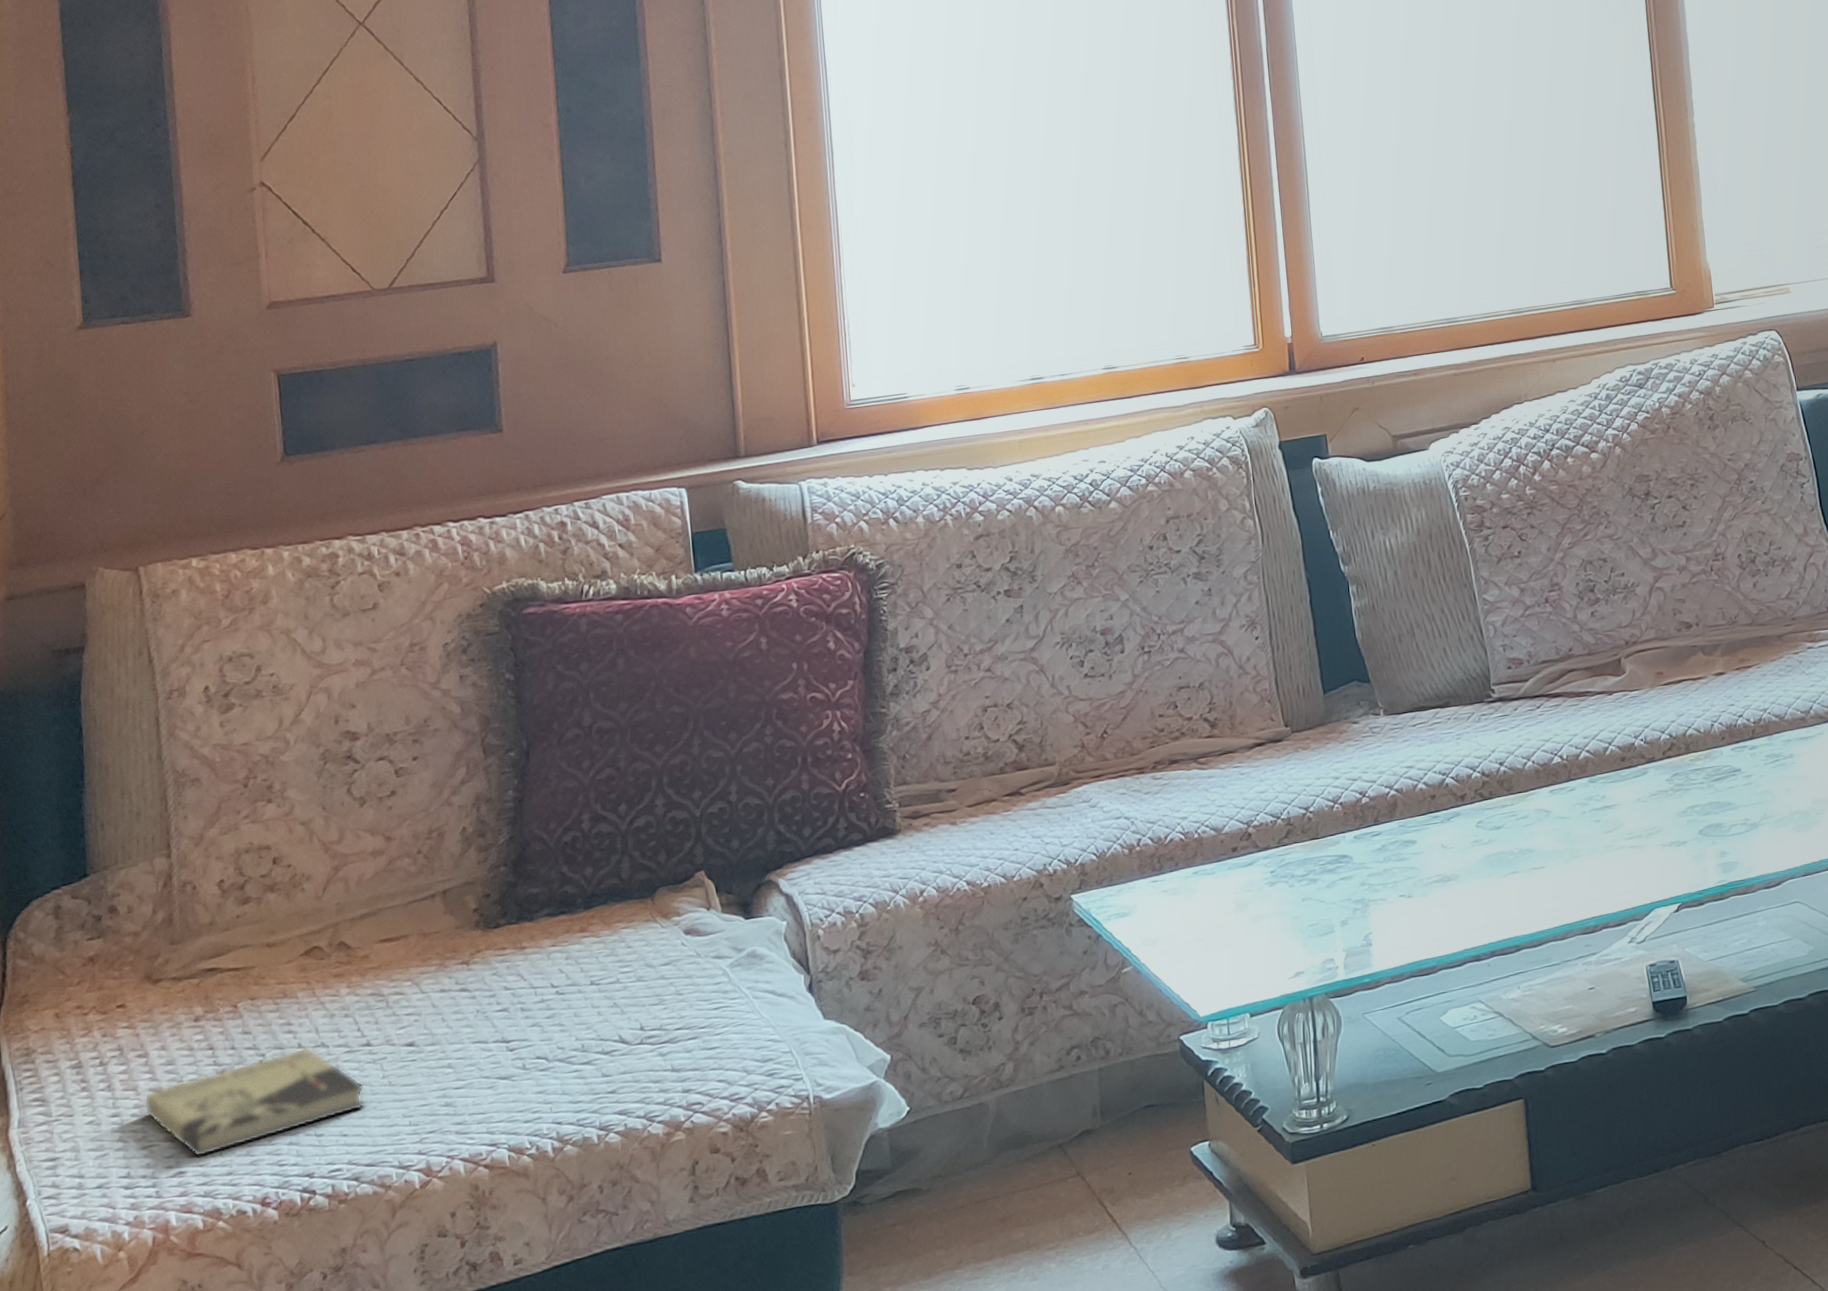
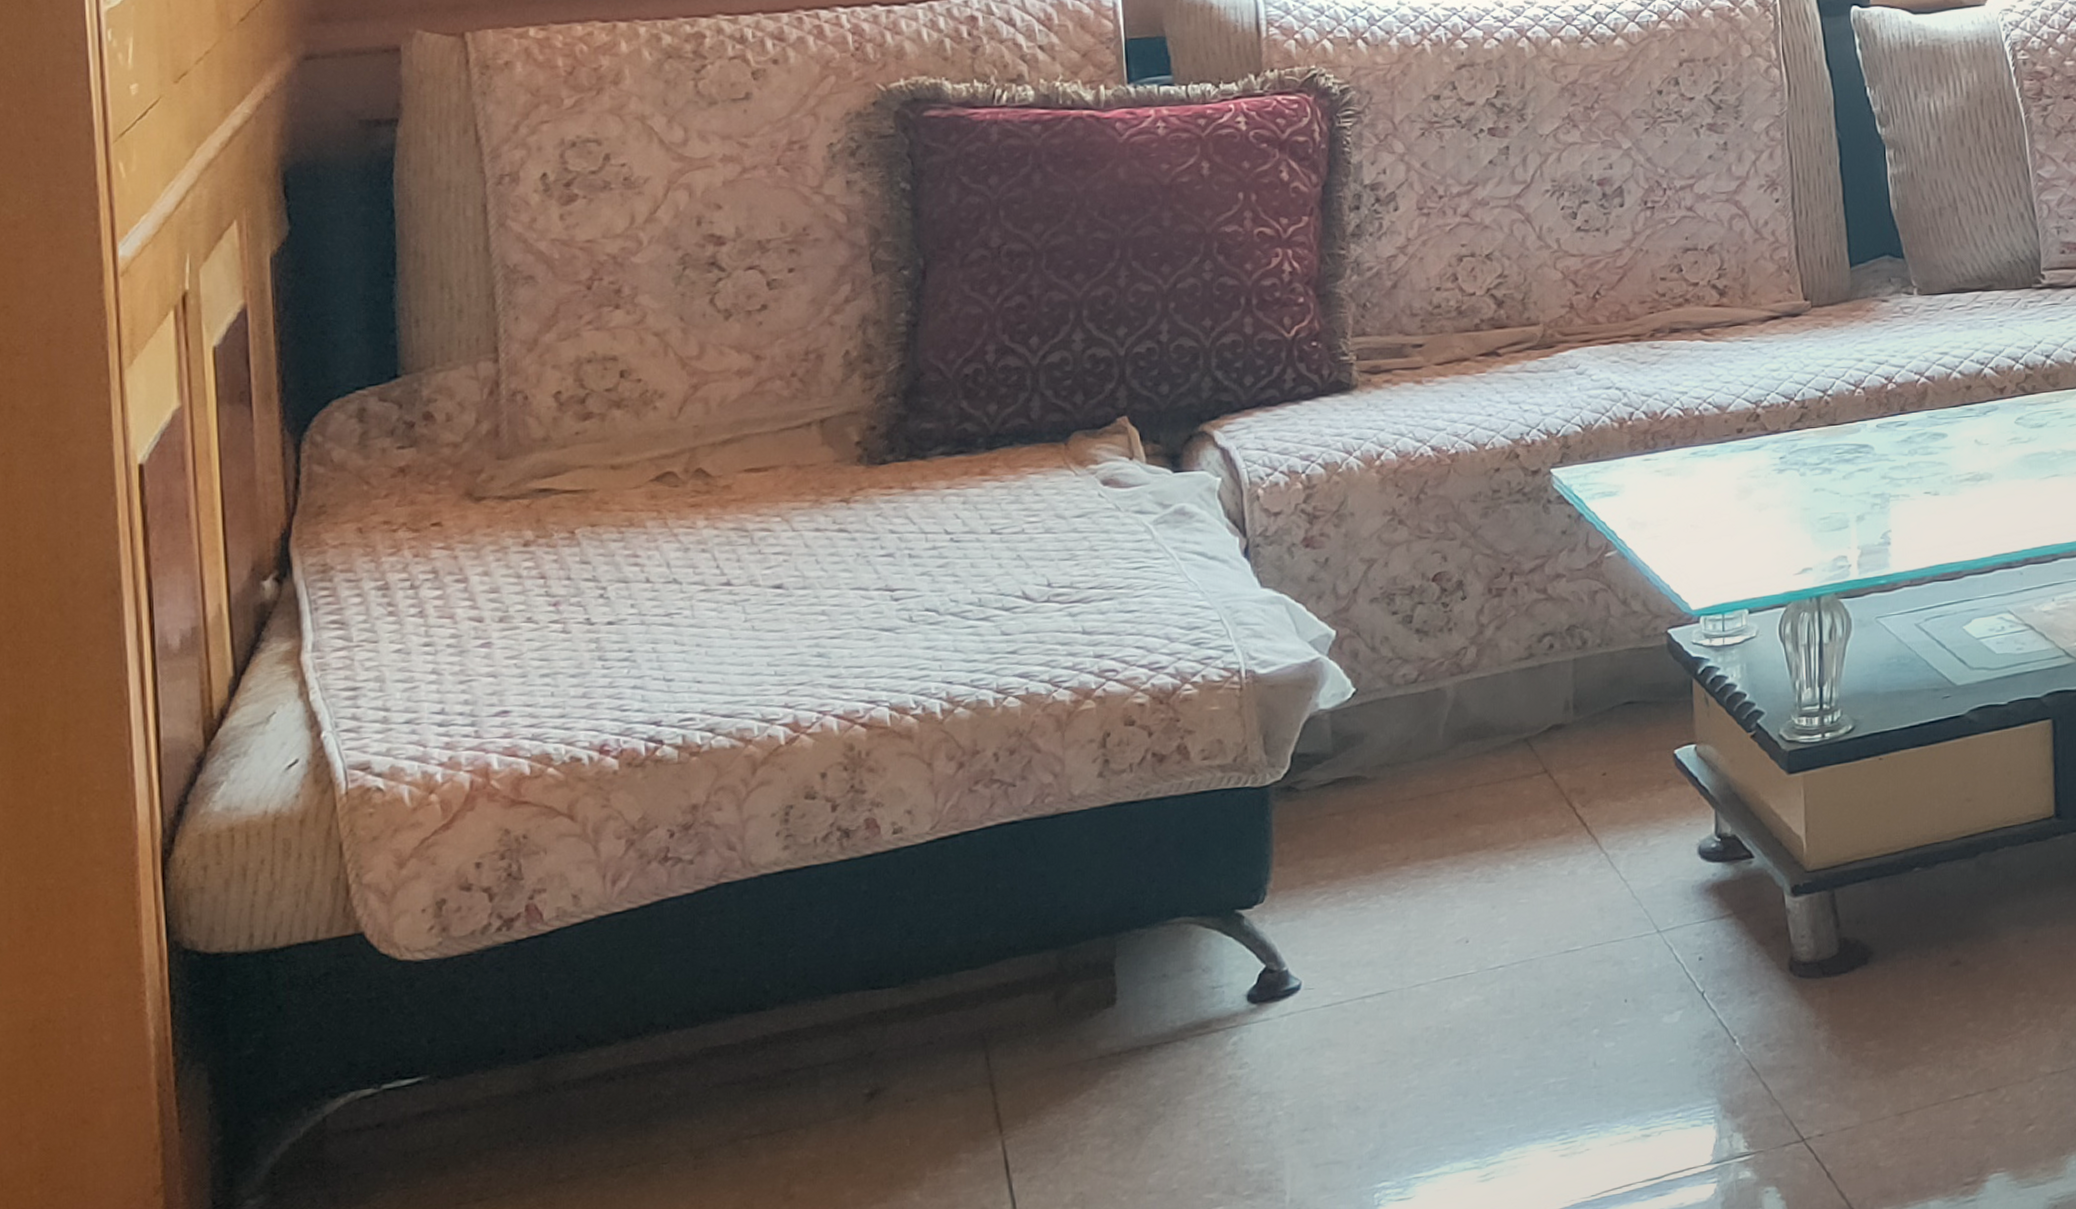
book: present [144,1047,367,1158] -> none [462,582,725,696]

